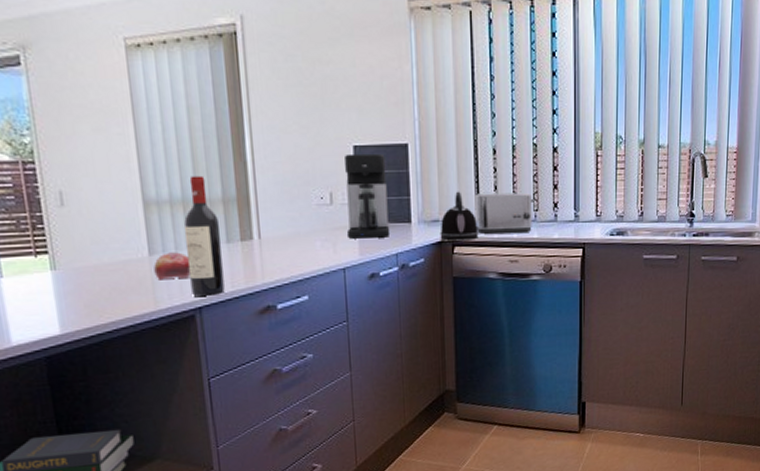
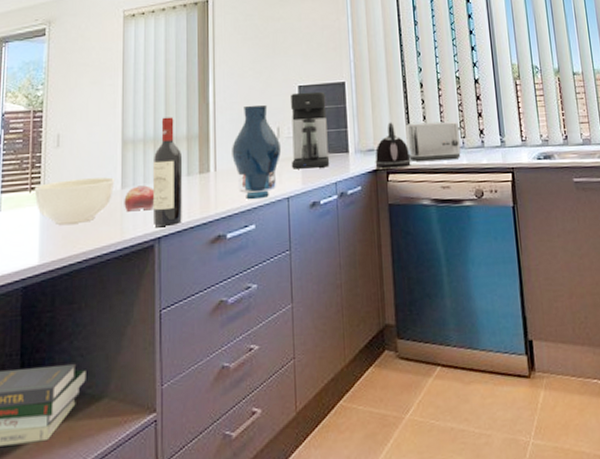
bowl: none [40,242,141,293] -> present [34,177,115,225]
vase: none [277,167,336,270] -> present [232,105,282,200]

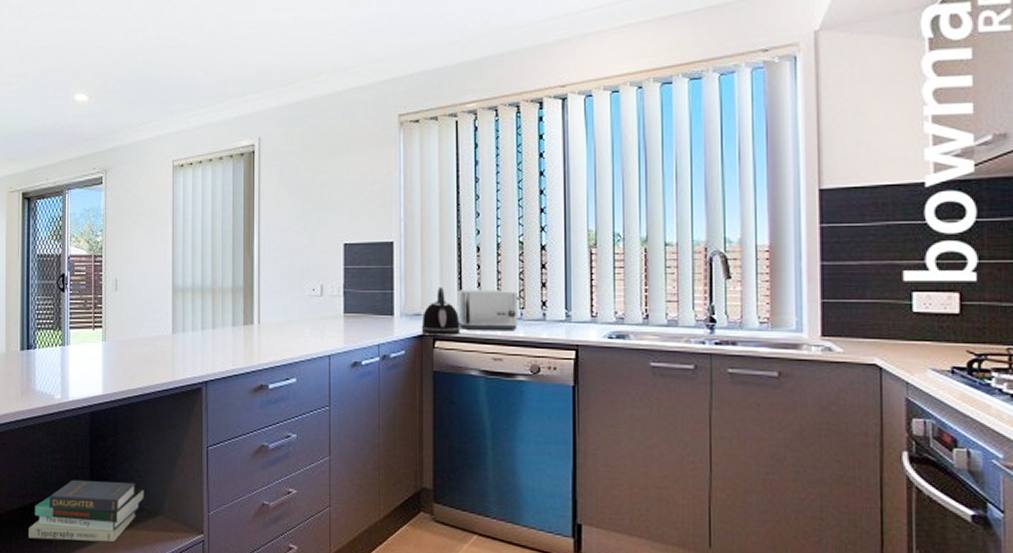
bowl: present [34,177,115,225] -> none [97,321,167,361]
fruit: present [124,185,154,212] -> none [175,332,201,356]
wine bottle: present [152,117,183,228] -> none [200,268,228,373]
vase: present [232,105,282,200] -> none [275,262,324,355]
coffee maker: present [291,91,330,169] -> none [333,250,374,328]

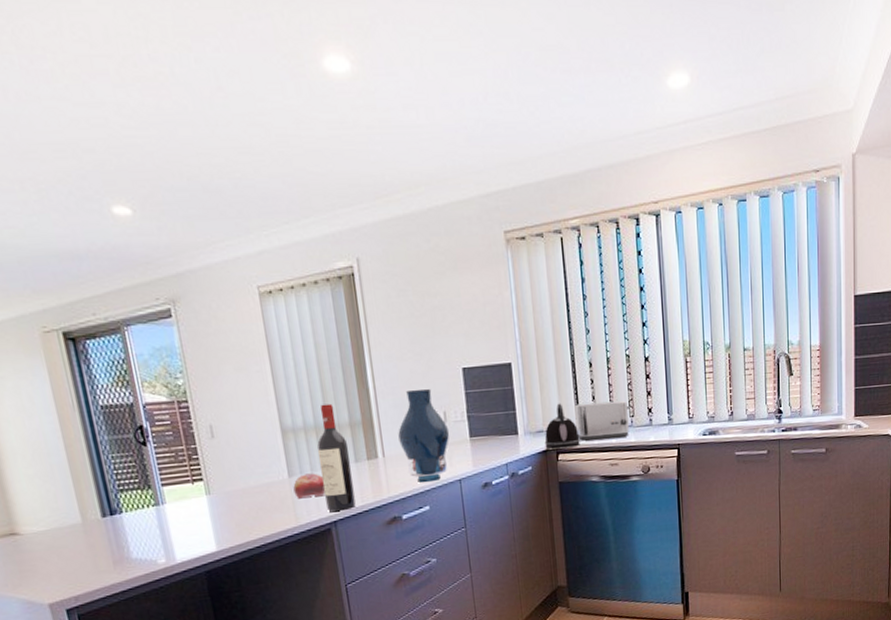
fruit: none [175,332,201,356] -> present [293,473,325,499]
wine bottle: none [200,268,228,373] -> present [316,403,356,513]
vase: none [275,262,324,355] -> present [398,389,450,483]

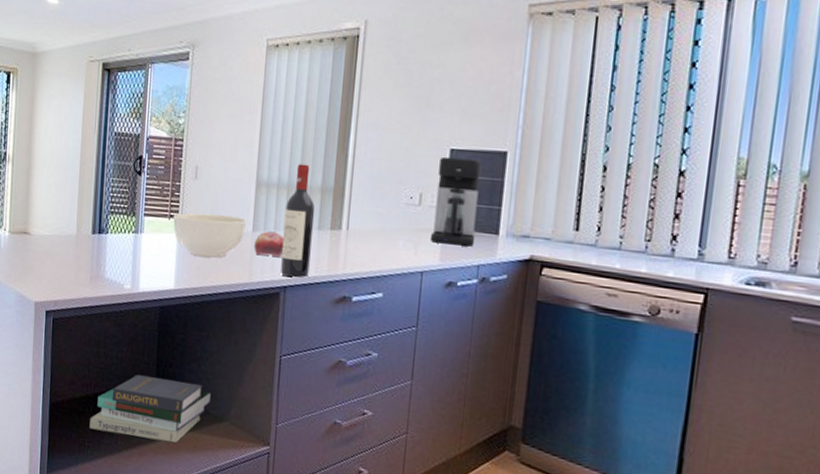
bowl: none [196,466,281,514] -> present [173,213,247,258]
vase: present [398,389,450,483] -> none [366,164,422,269]
coffee maker: none [455,373,500,452] -> present [429,156,481,247]
kettle: present [544,403,580,449] -> none [528,207,574,263]
toaster: present [574,400,630,441] -> none [570,212,648,265]

